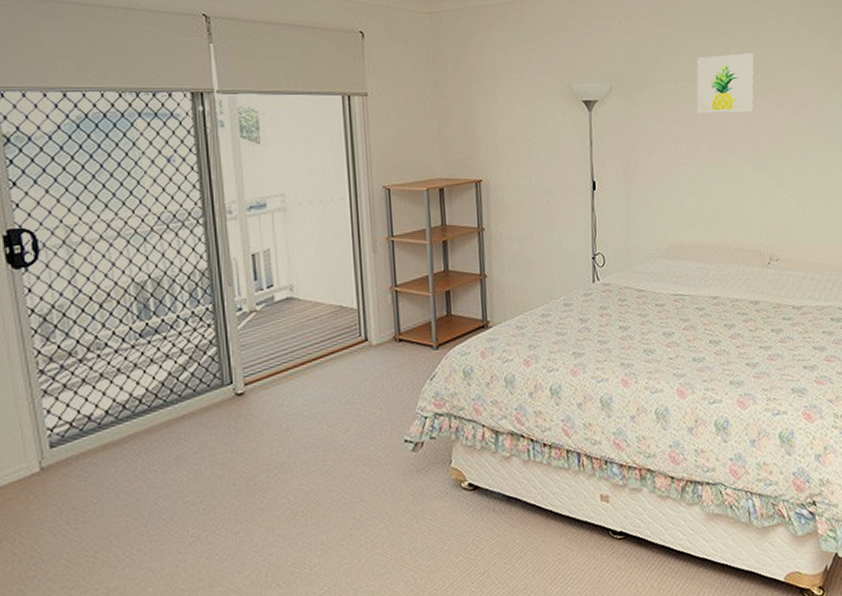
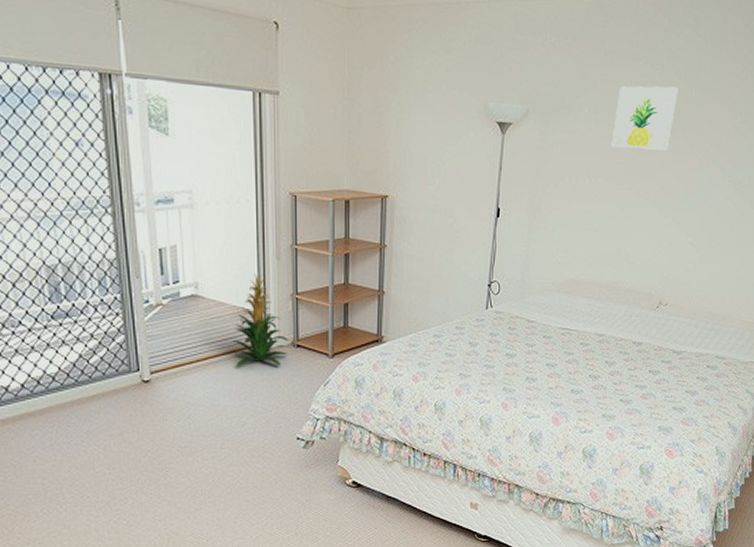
indoor plant: none [330,269,390,368] -> present [232,274,289,366]

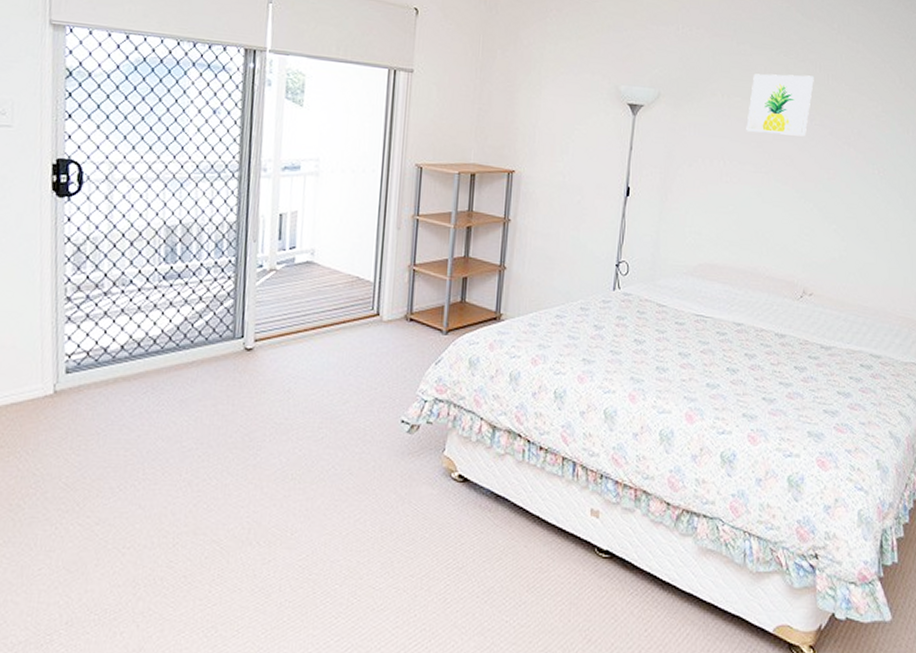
indoor plant: present [232,274,289,366] -> none [343,243,402,341]

